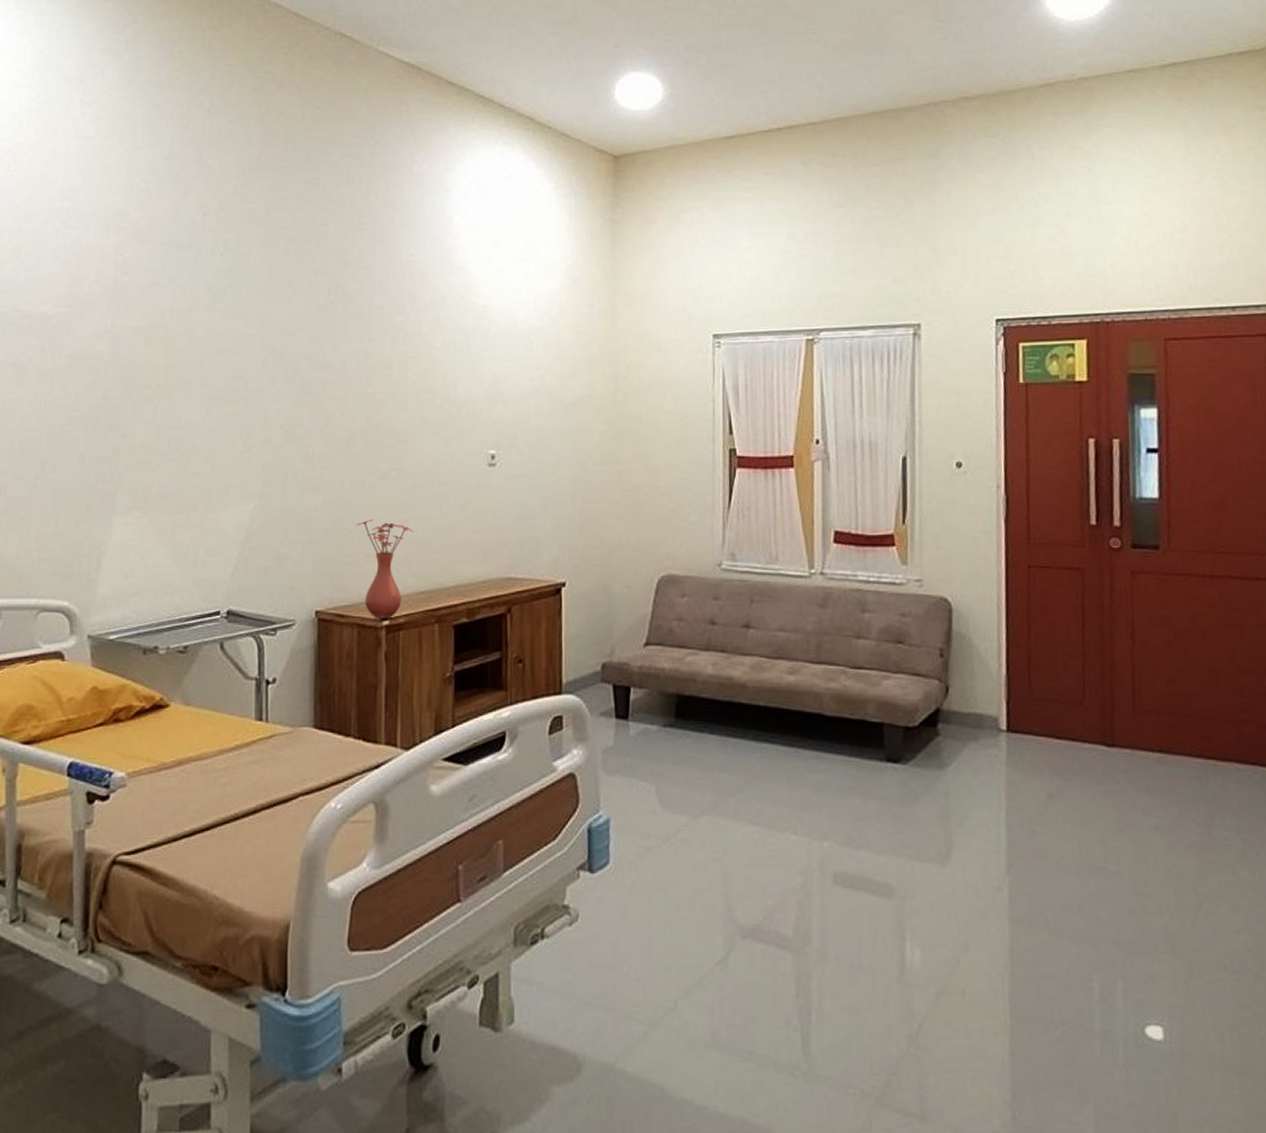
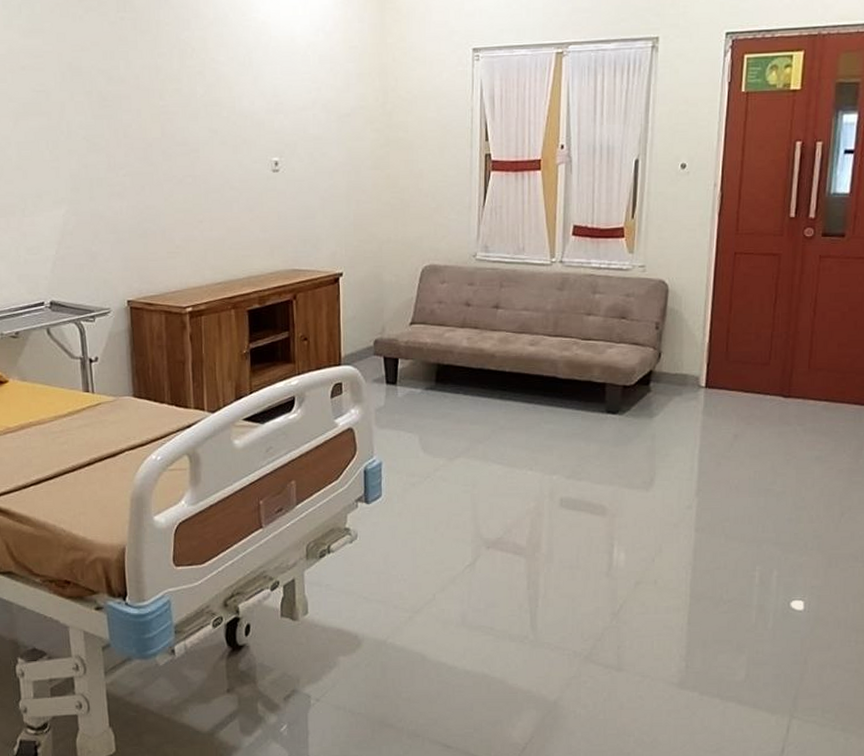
vase: present [356,520,414,619] -> none [157,221,209,306]

